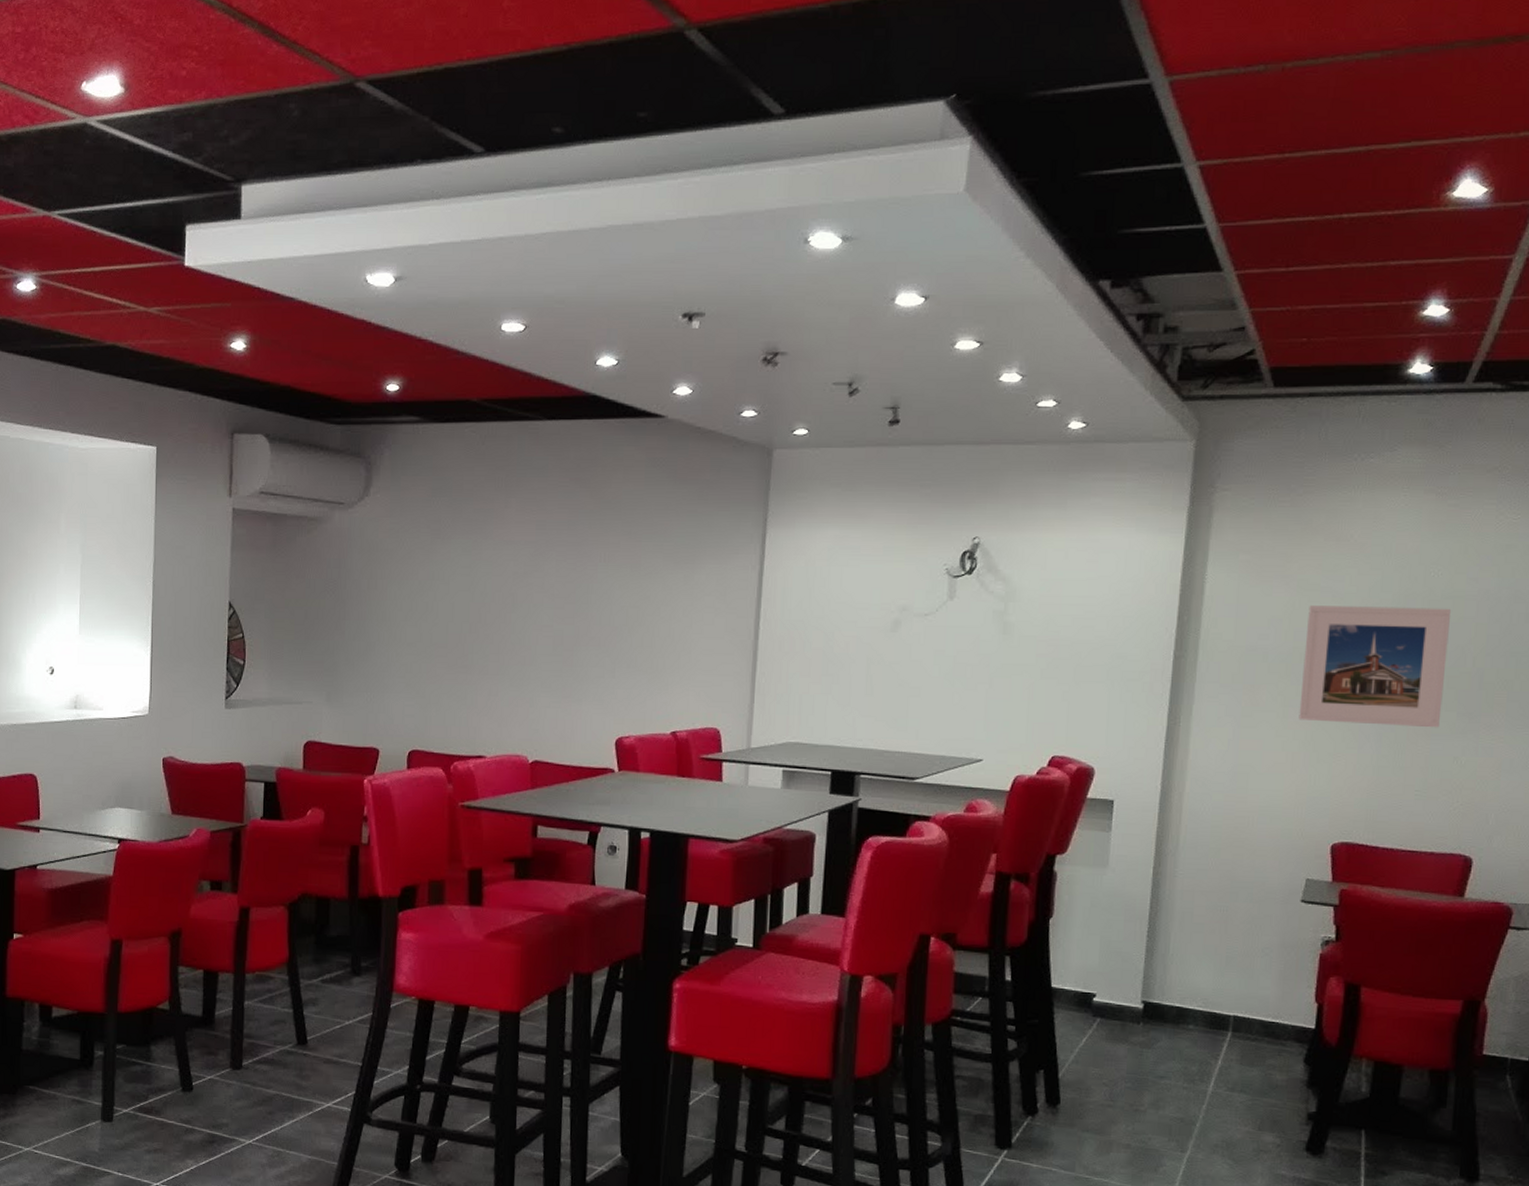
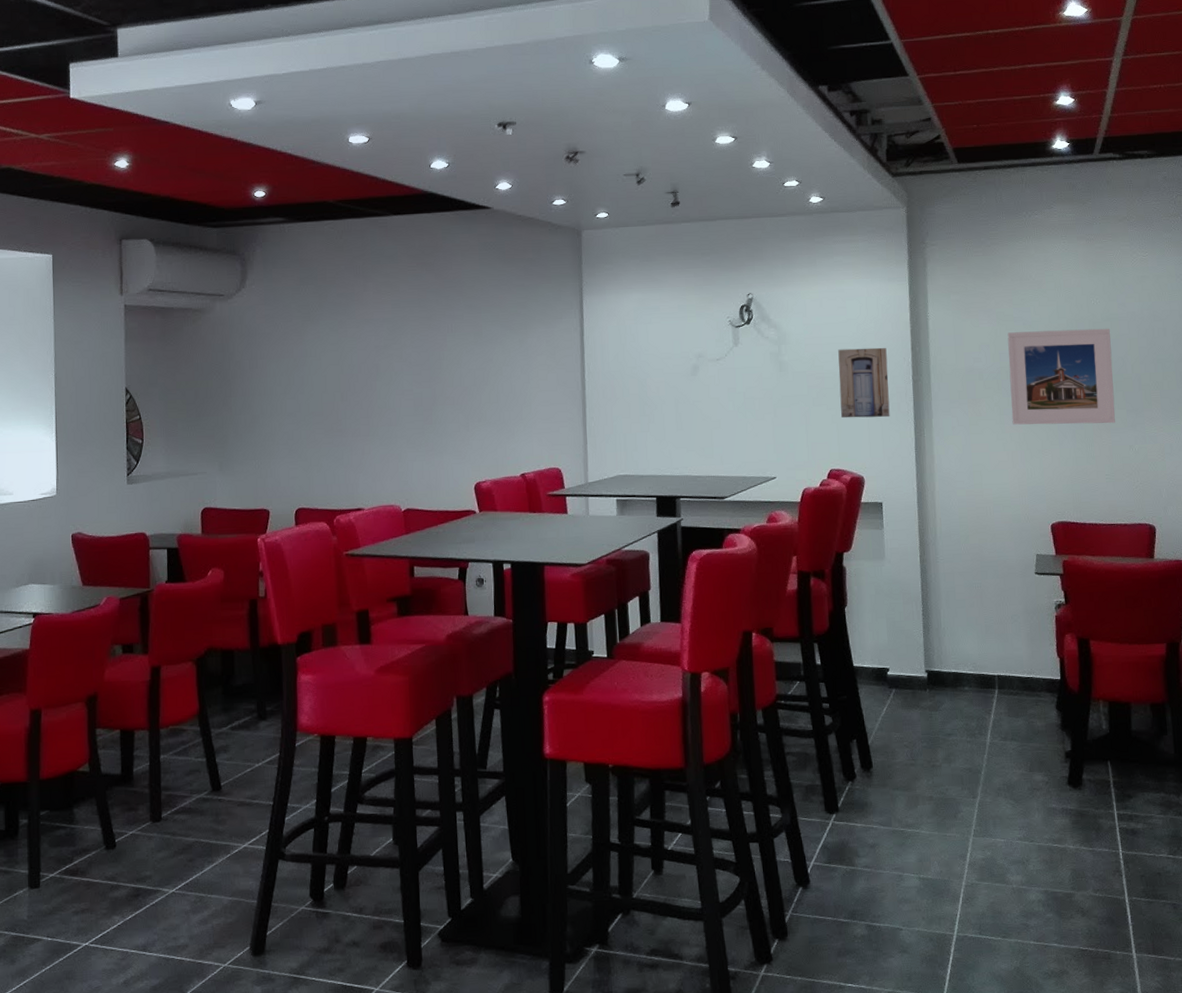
wall art: none [1075,612,1145,699] -> present [838,347,890,418]

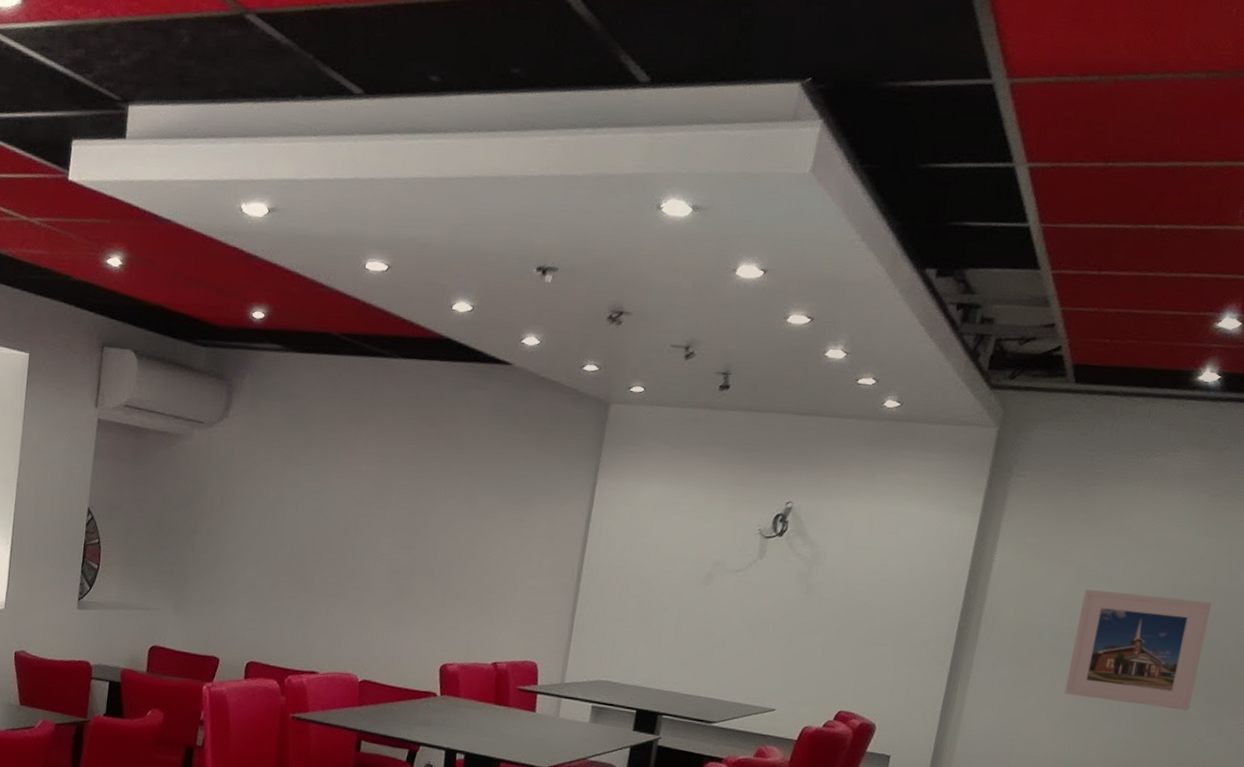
wall art: present [838,347,890,418] -> none [865,579,936,664]

